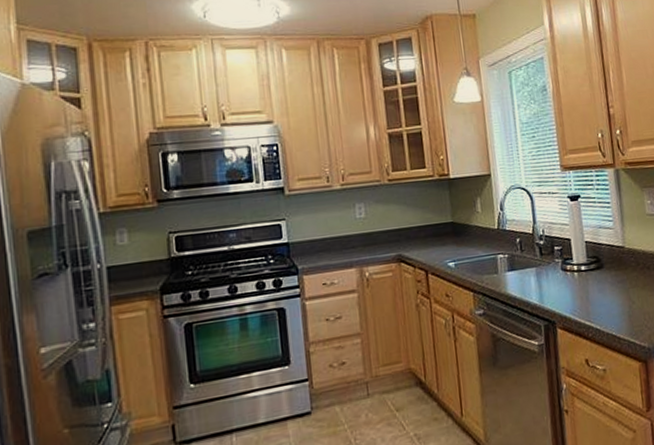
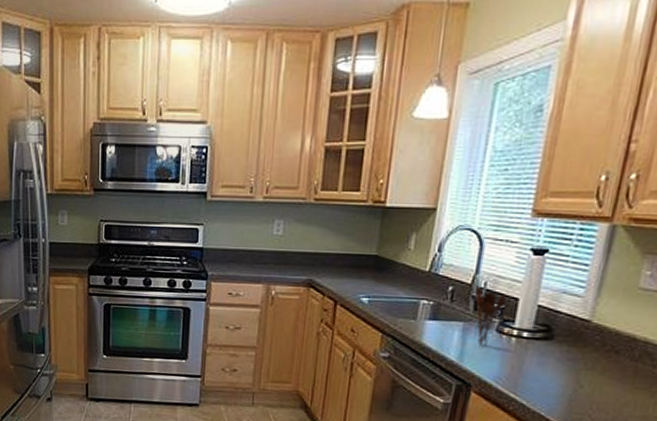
utensil holder: none [536,234,562,285] -> present [474,286,506,345]

